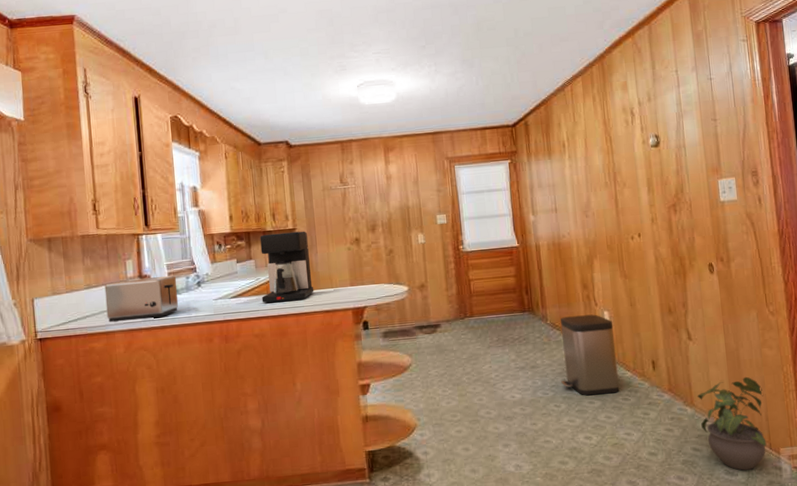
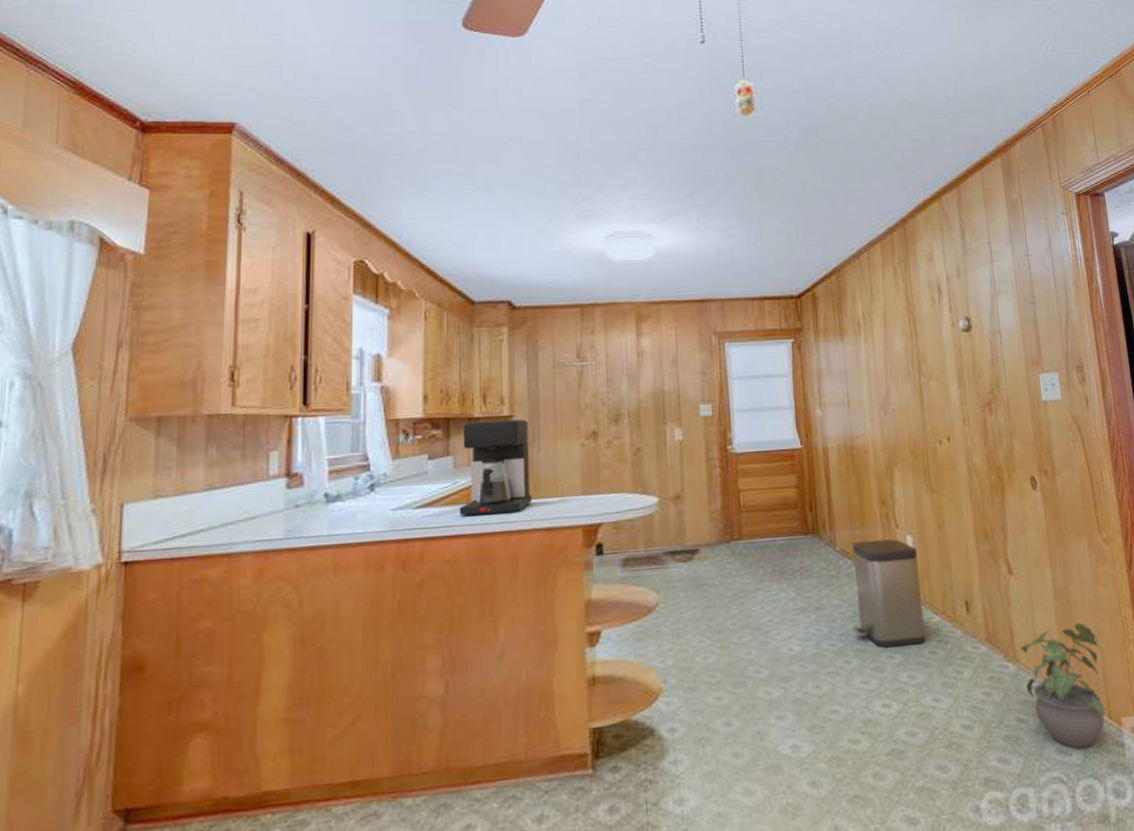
toaster: present [104,276,179,323] -> none [232,475,341,540]

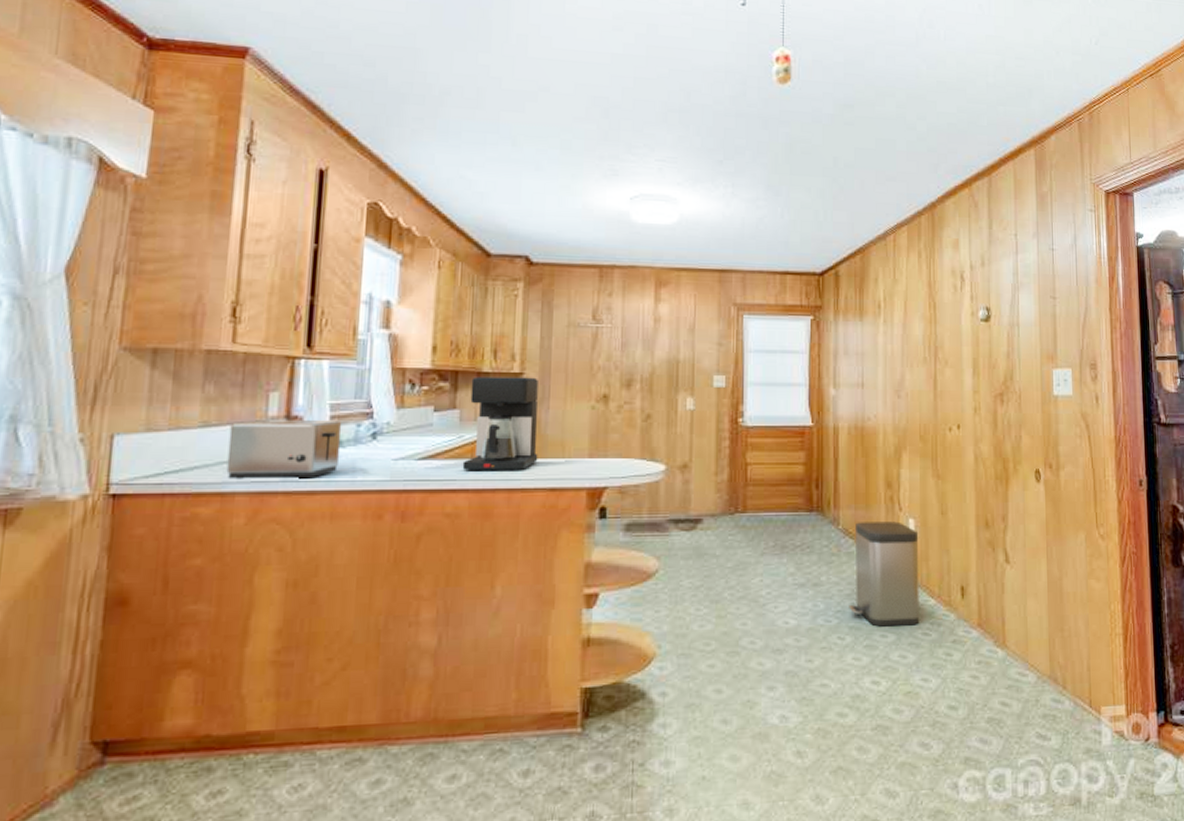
toaster: none [232,475,341,540] -> present [226,420,342,479]
potted plant: present [1021,622,1106,749] -> none [1011,613,1087,734]

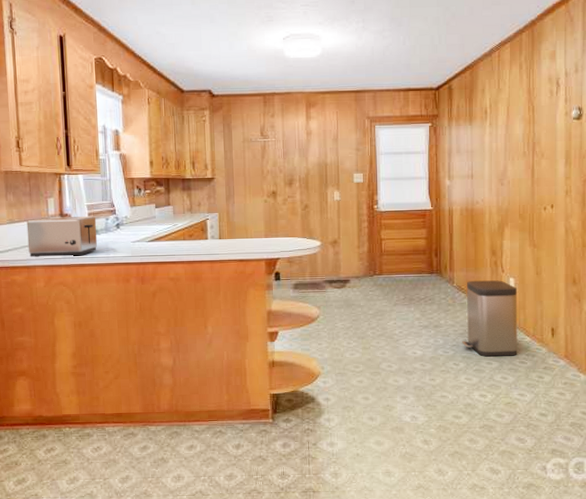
coffee maker: present [462,376,538,471] -> none [178,181,230,249]

